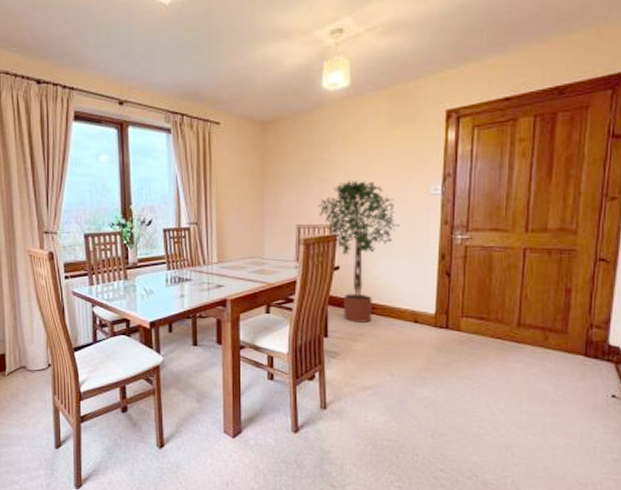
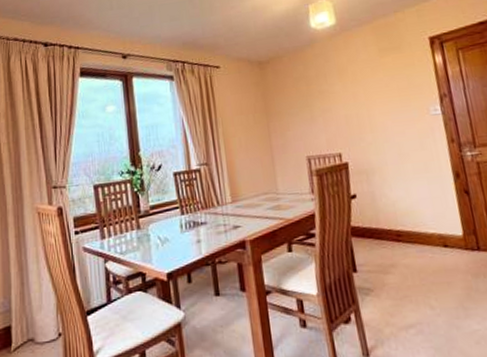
potted tree: present [317,180,400,323] -> none [323,107,409,253]

